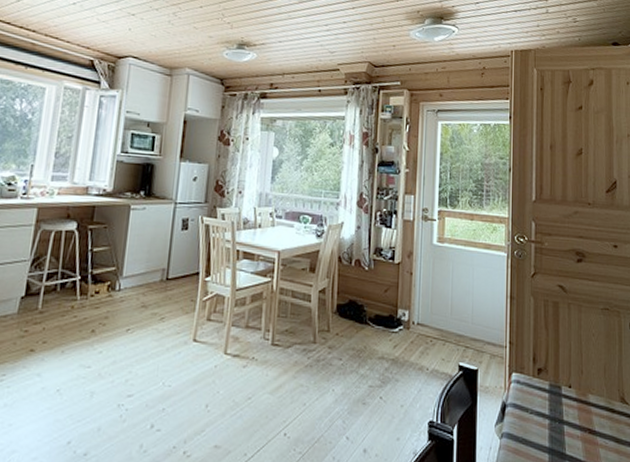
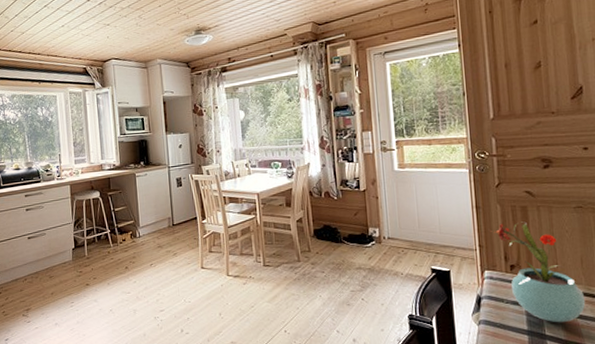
potted flower: none [520,319,606,441] -> present [488,222,586,323]

